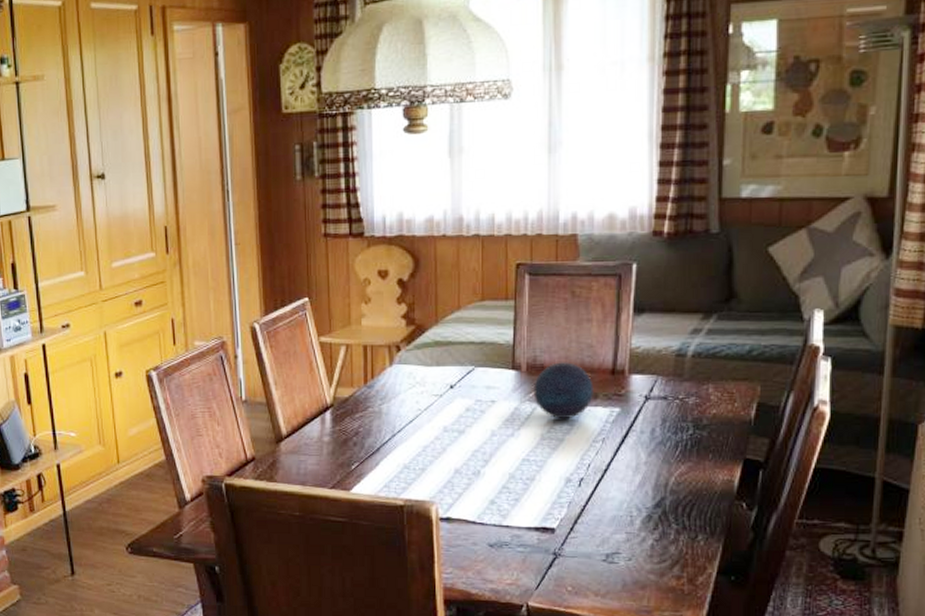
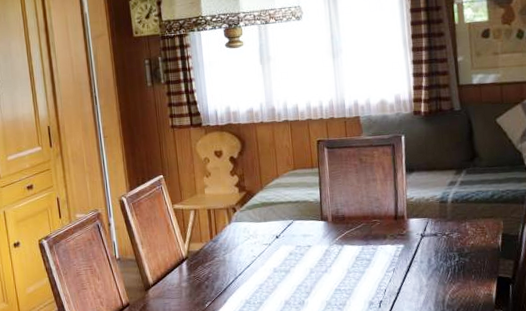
decorative orb: present [533,361,594,420] -> none [338,212,383,257]

